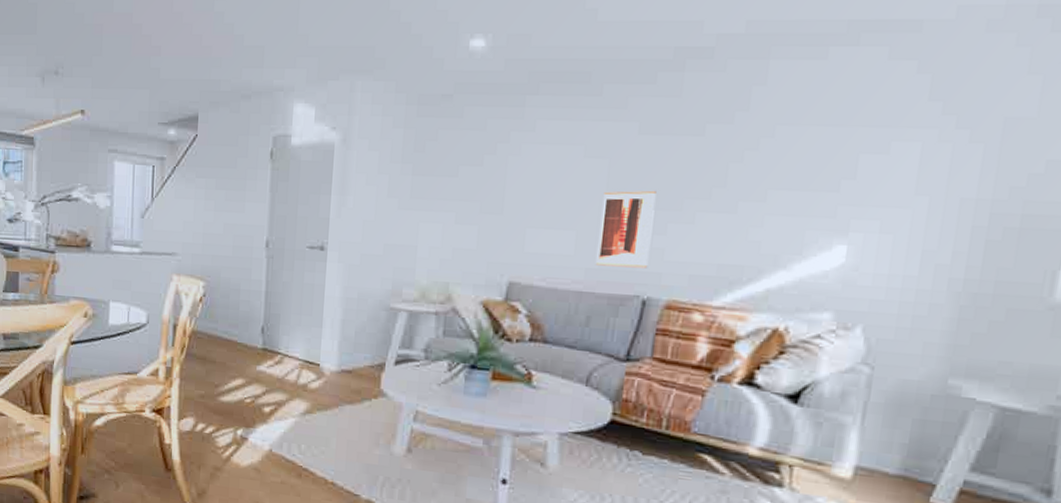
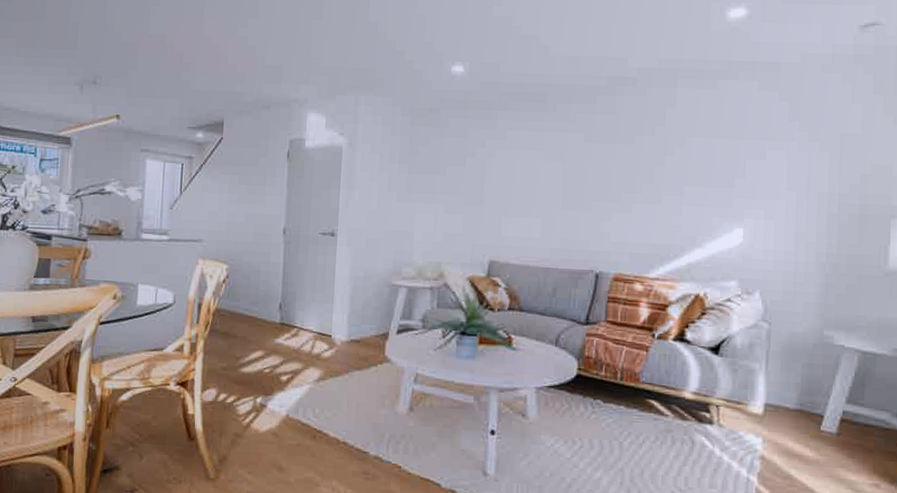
wall art: present [595,190,657,268] -> none [557,186,601,248]

